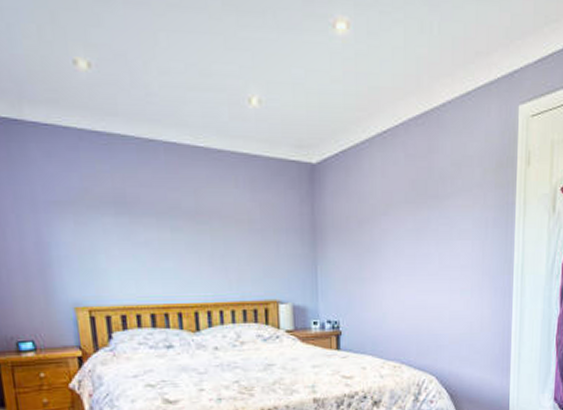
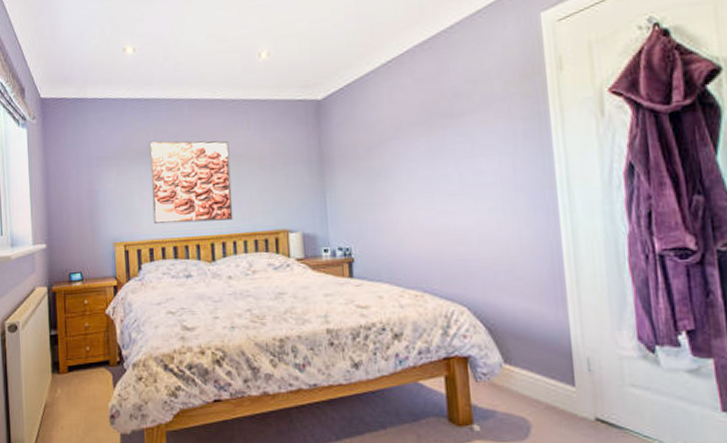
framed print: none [115,187,220,288] -> present [149,140,233,224]

